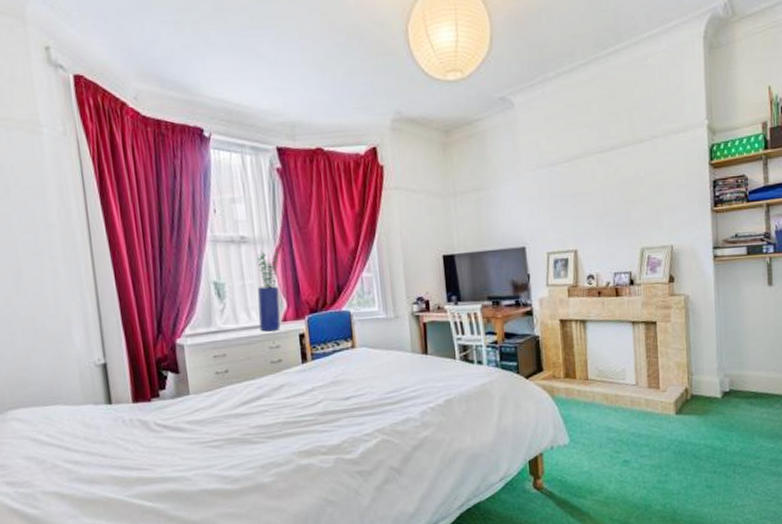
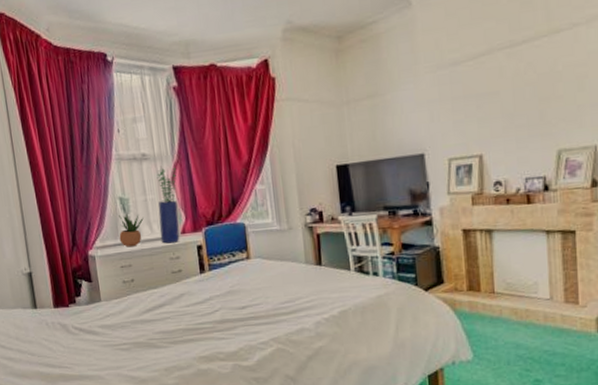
potted plant: none [212,299,241,336] -> present [119,213,144,247]

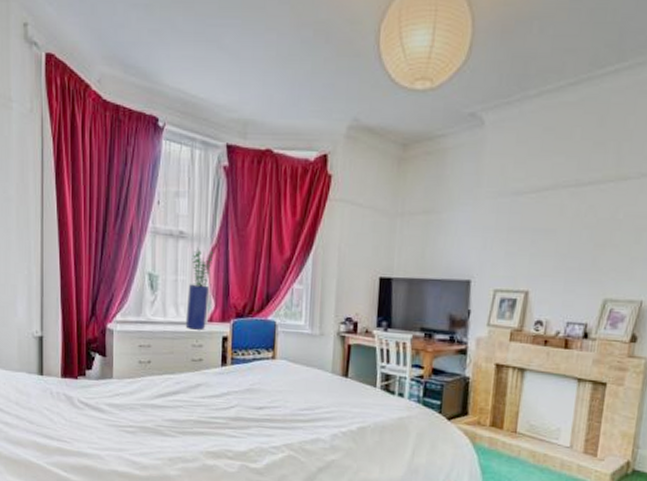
potted plant: present [119,213,144,247] -> none [142,290,171,327]

